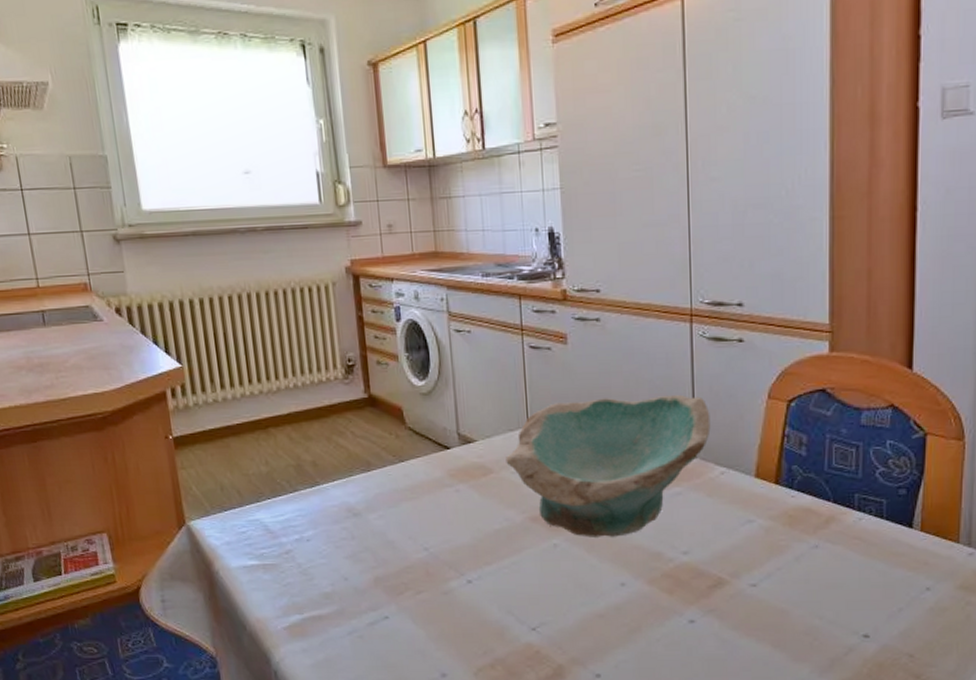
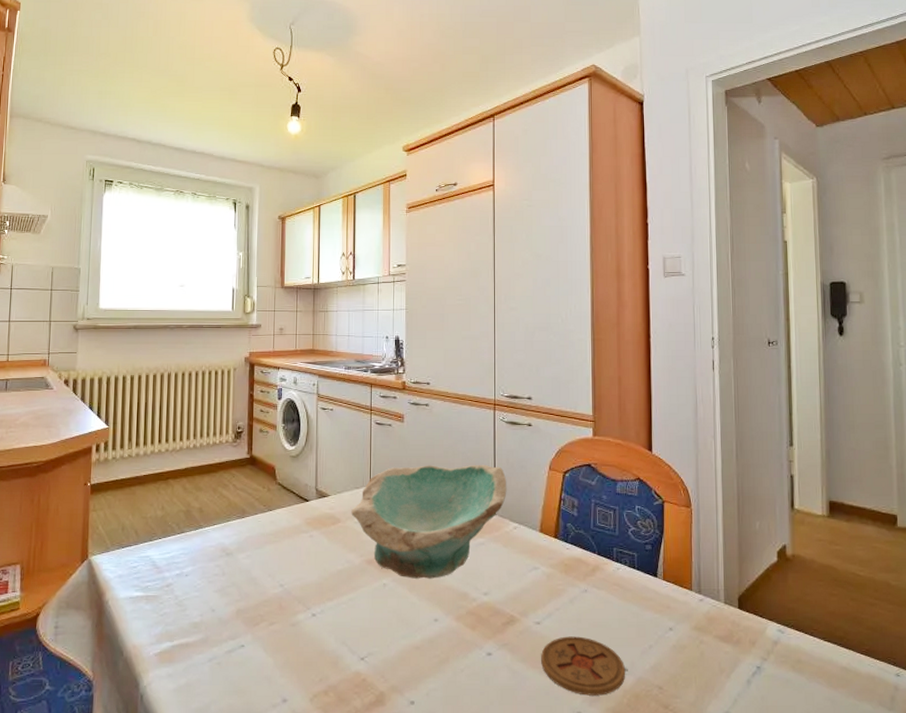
coaster: none [758,599,867,665] -> present [541,636,626,696]

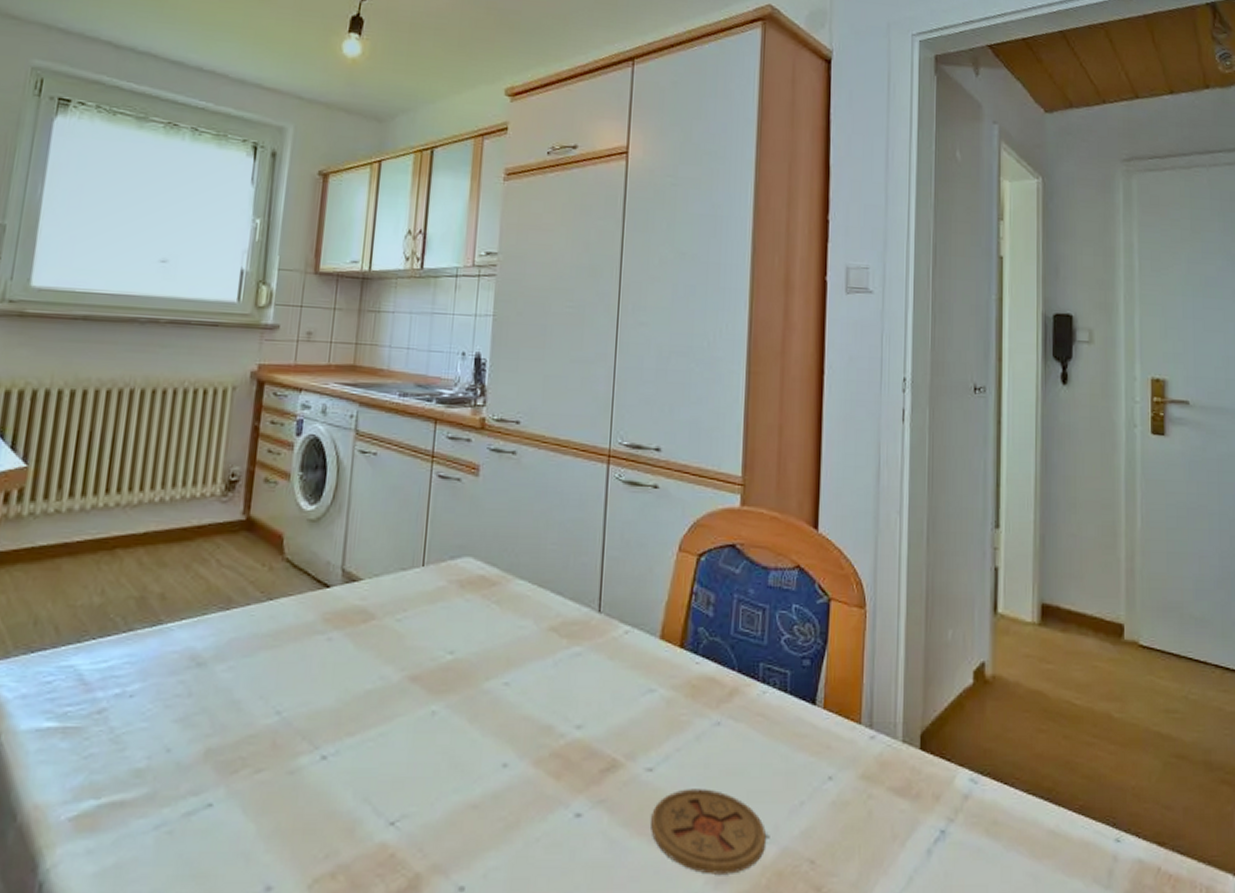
bowl: present [351,464,507,579] -> none [392,539,619,704]

